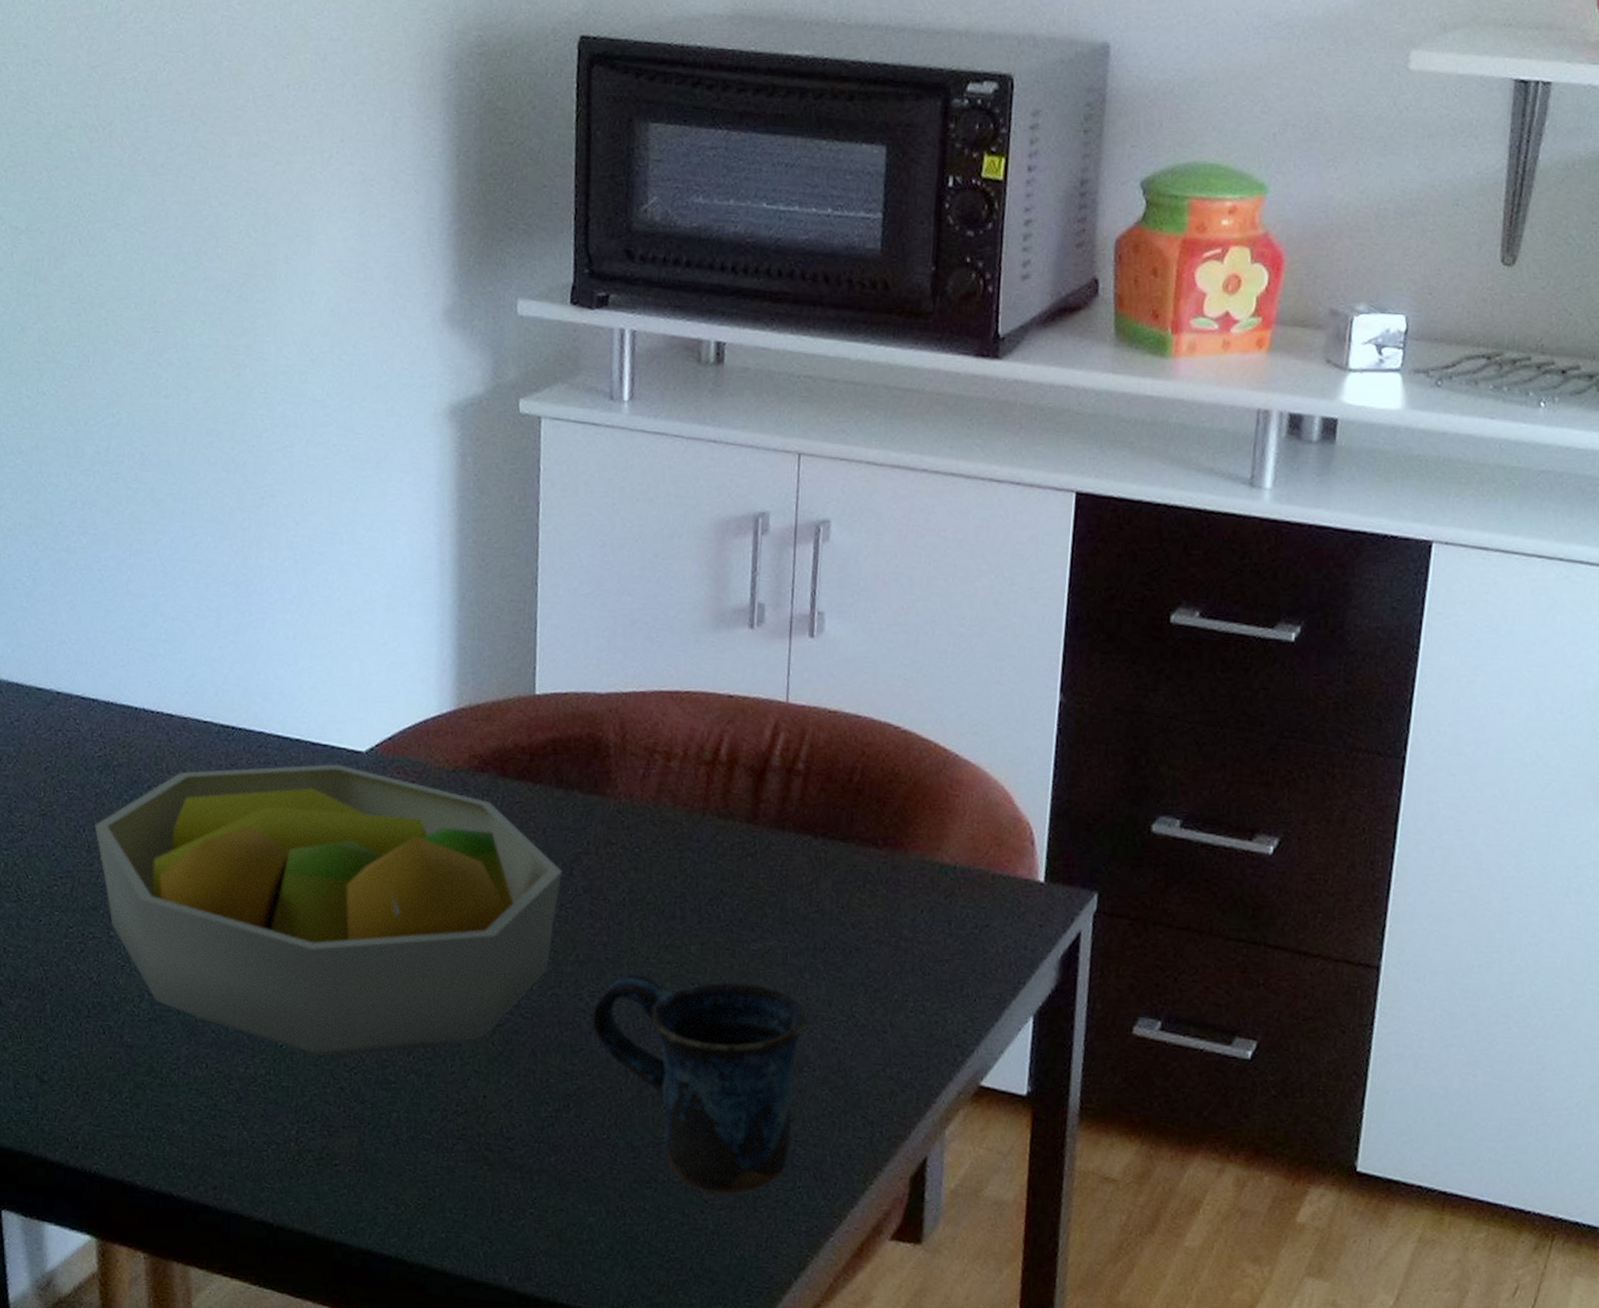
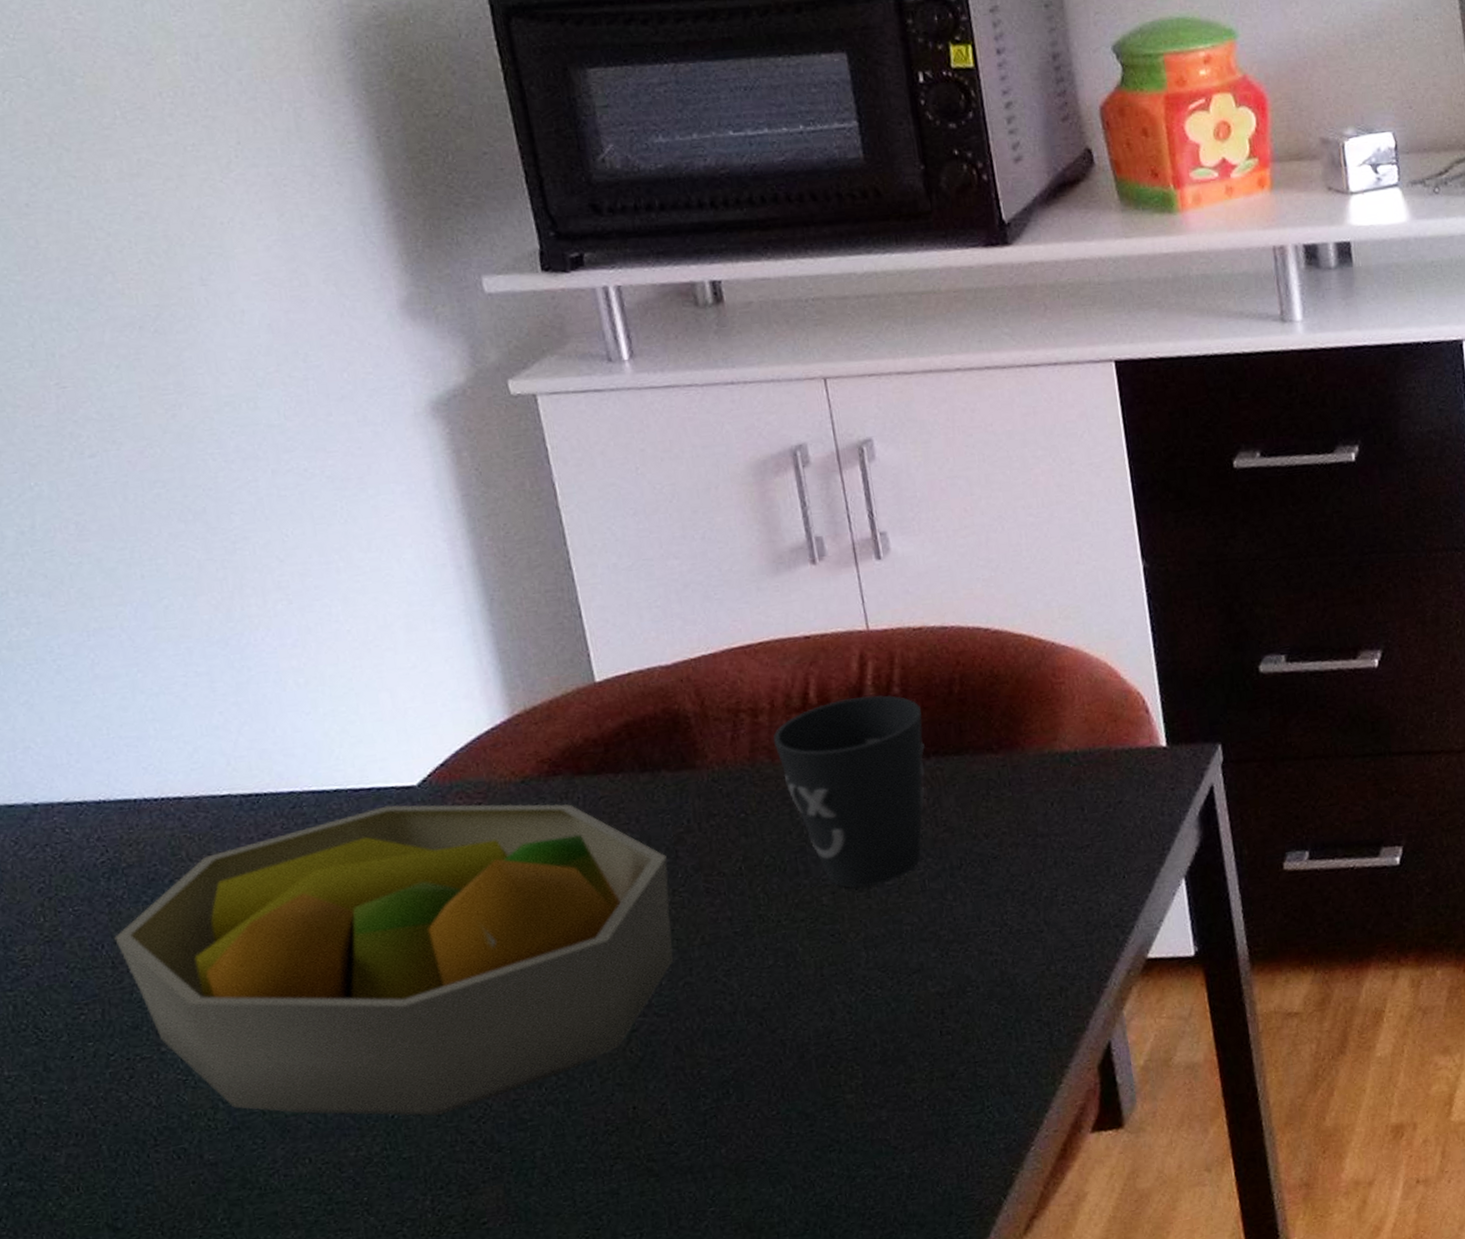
mug: present [591,974,808,1194] -> none [731,917,971,1138]
mug: none [679,762,820,948] -> present [773,694,926,888]

